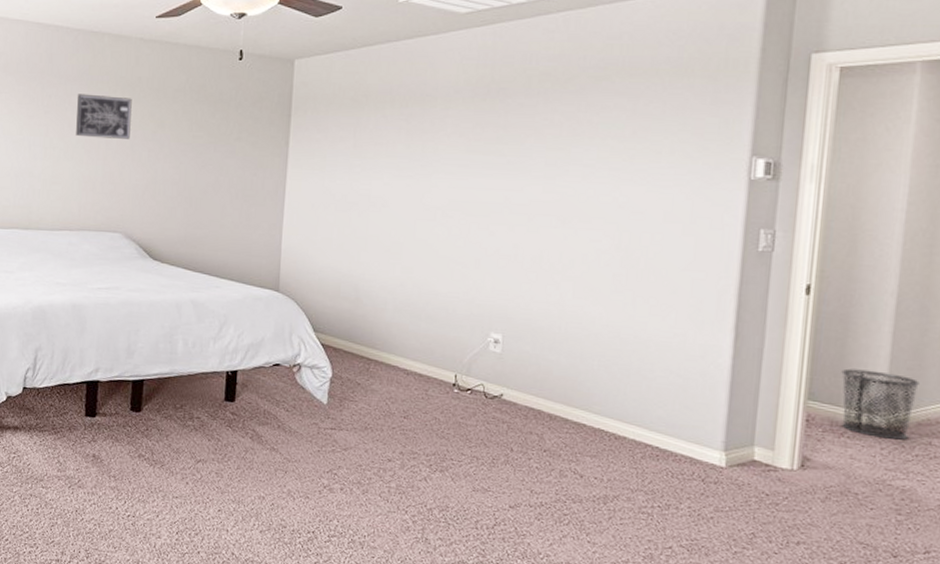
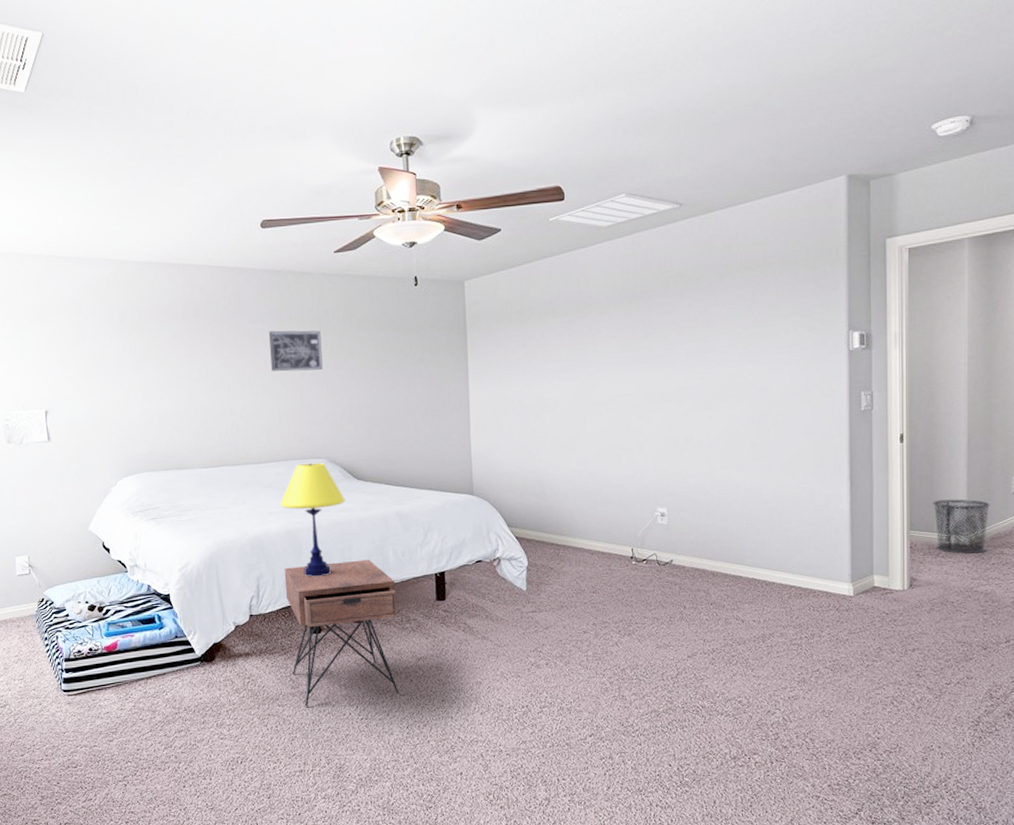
nightstand: none [61,342,182,496] -> present [284,559,399,707]
table lamp: none [68,235,138,358] -> present [280,462,345,577]

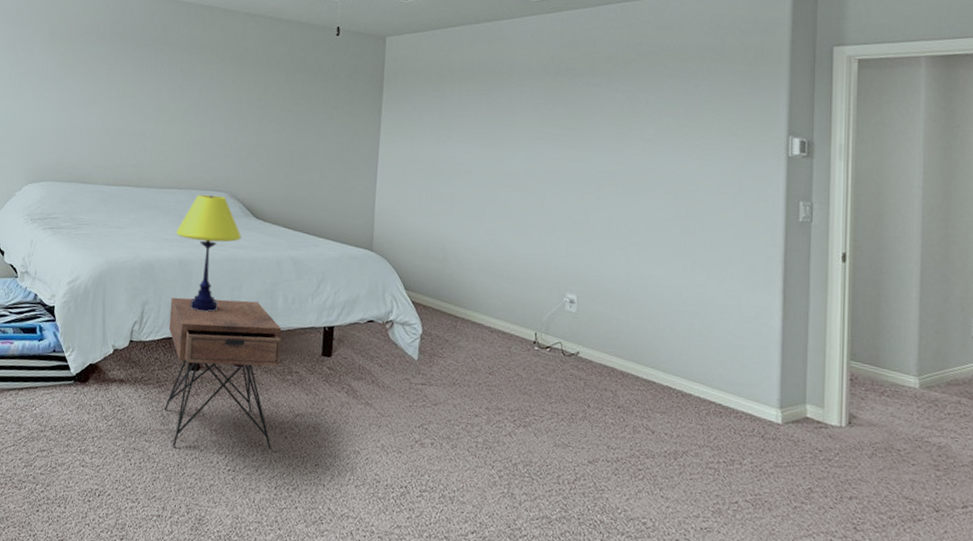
wall art: present [268,330,323,372] -> none [186,61,239,105]
waste bin: present [933,499,990,554] -> none [878,331,946,399]

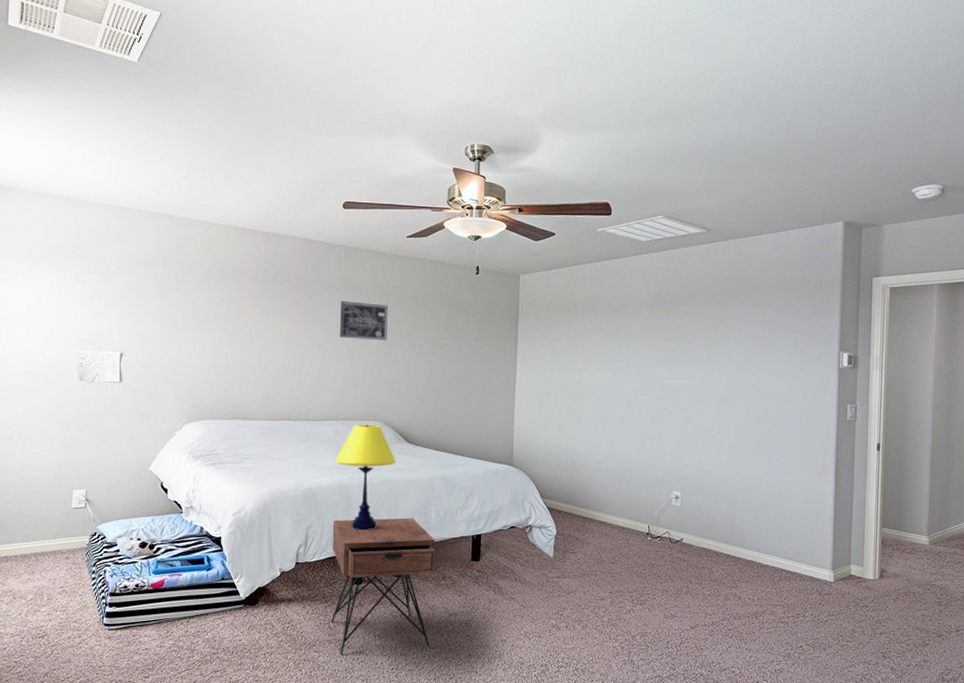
wall art: none [186,61,239,105] -> present [340,301,388,340]

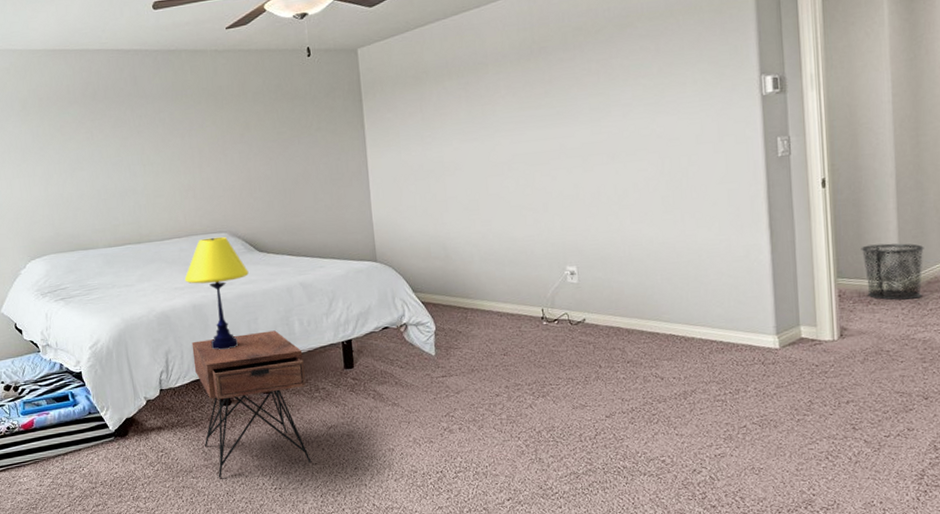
wall art: present [340,301,388,340] -> none [165,106,220,150]
waste bin: none [901,503,947,552] -> present [861,243,924,300]

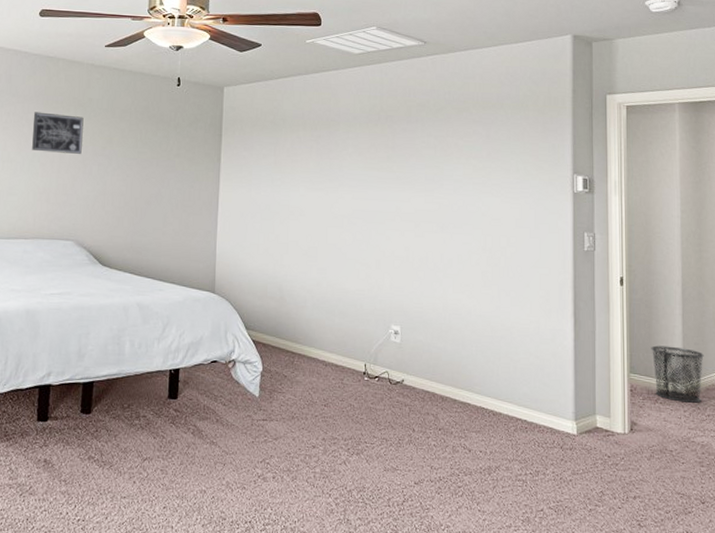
wall art: none [165,106,220,150] -> present [32,112,84,154]
table lamp: present [184,236,249,350] -> none [23,243,88,361]
nightstand: present [191,330,311,478] -> none [13,348,129,501]

